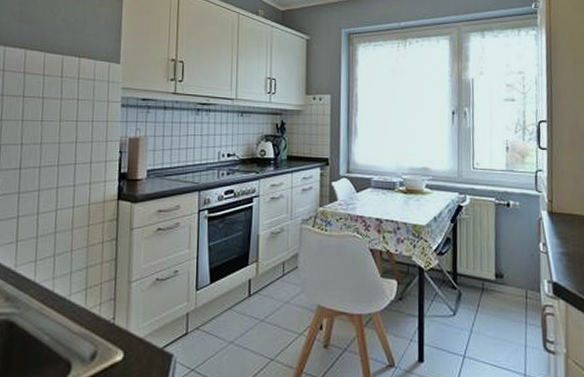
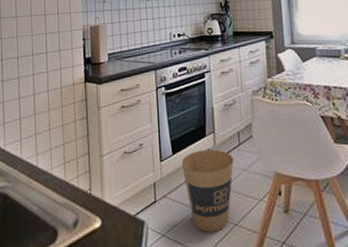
trash can: none [219,280,276,367] -> present [181,150,234,232]

